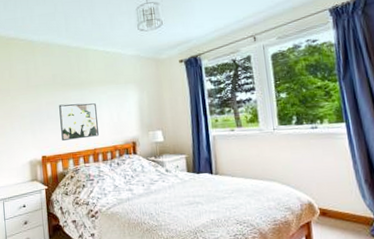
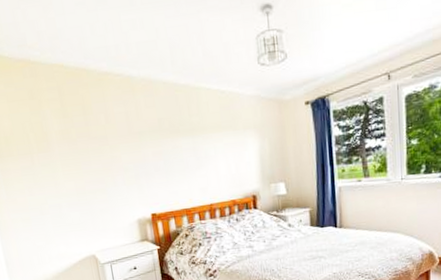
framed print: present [59,103,100,141] -> none [168,152,216,196]

